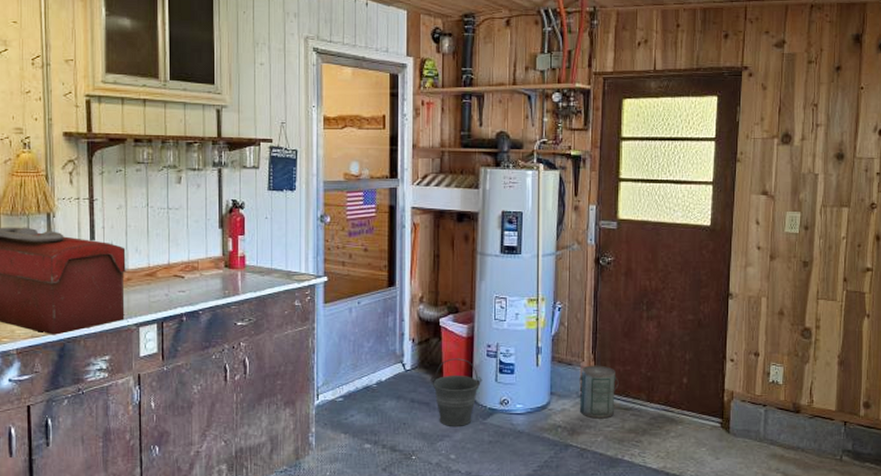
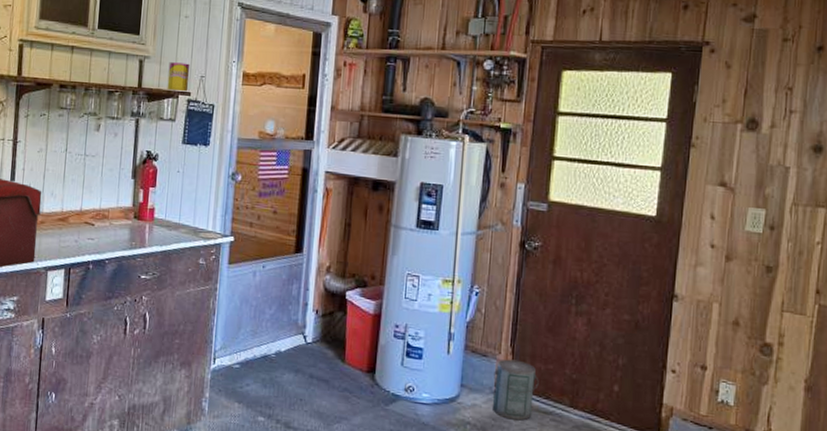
can: none [247,110,270,139] -> present [167,62,190,92]
bucket: present [430,358,482,426] -> none [332,335,387,410]

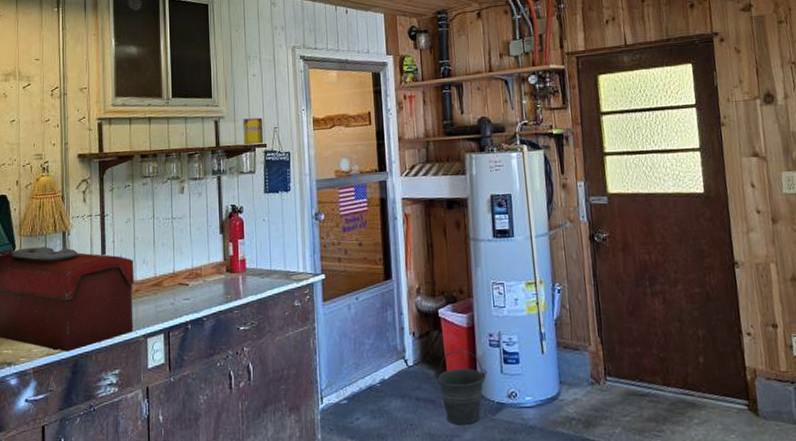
bucket: none [332,335,387,410] -> present [434,350,488,425]
paint can: present [493,359,539,421] -> none [588,348,631,408]

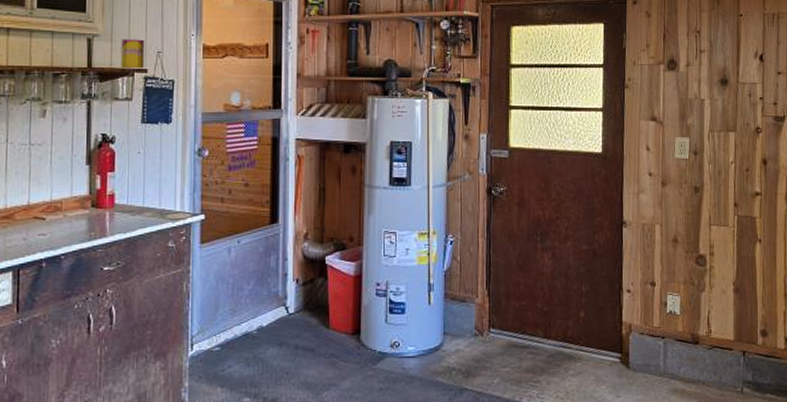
bucket: present [434,350,488,425] -> none [316,298,372,374]

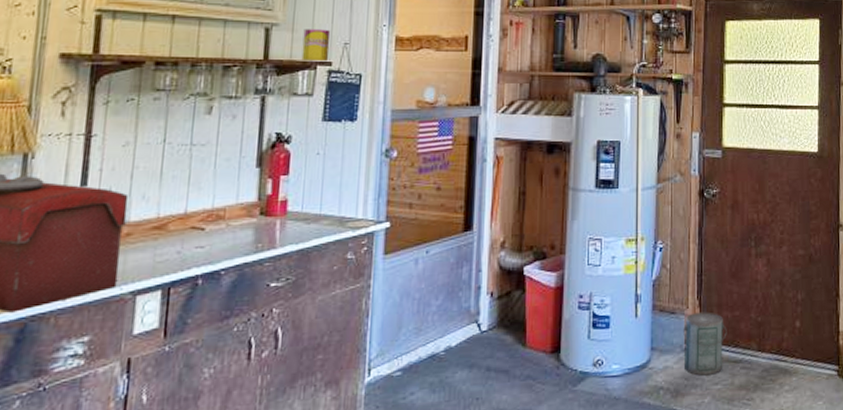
paint can: none [473,301,515,359] -> present [683,312,727,376]

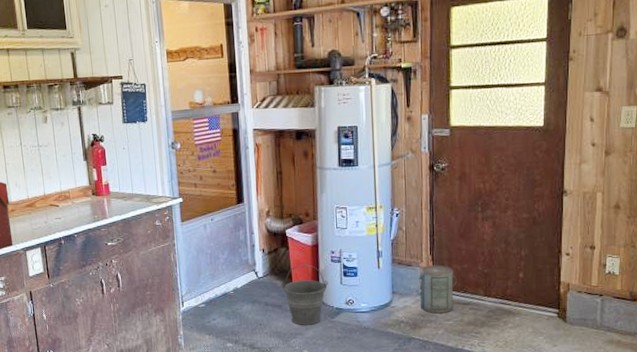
can: present [301,29,331,62] -> none [98,49,120,77]
bucket: none [511,313,573,398] -> present [281,264,329,325]

